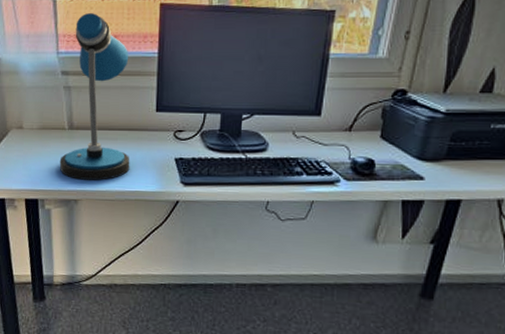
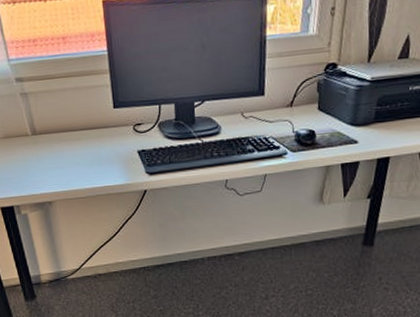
desk lamp: present [59,13,130,181] -> none [22,16,97,183]

